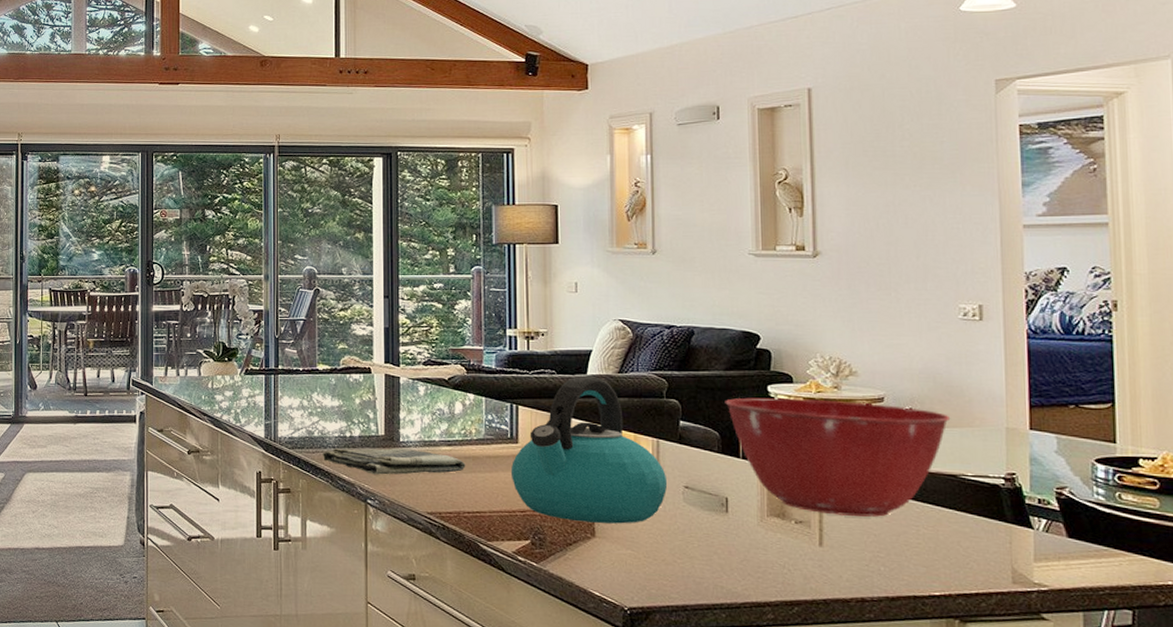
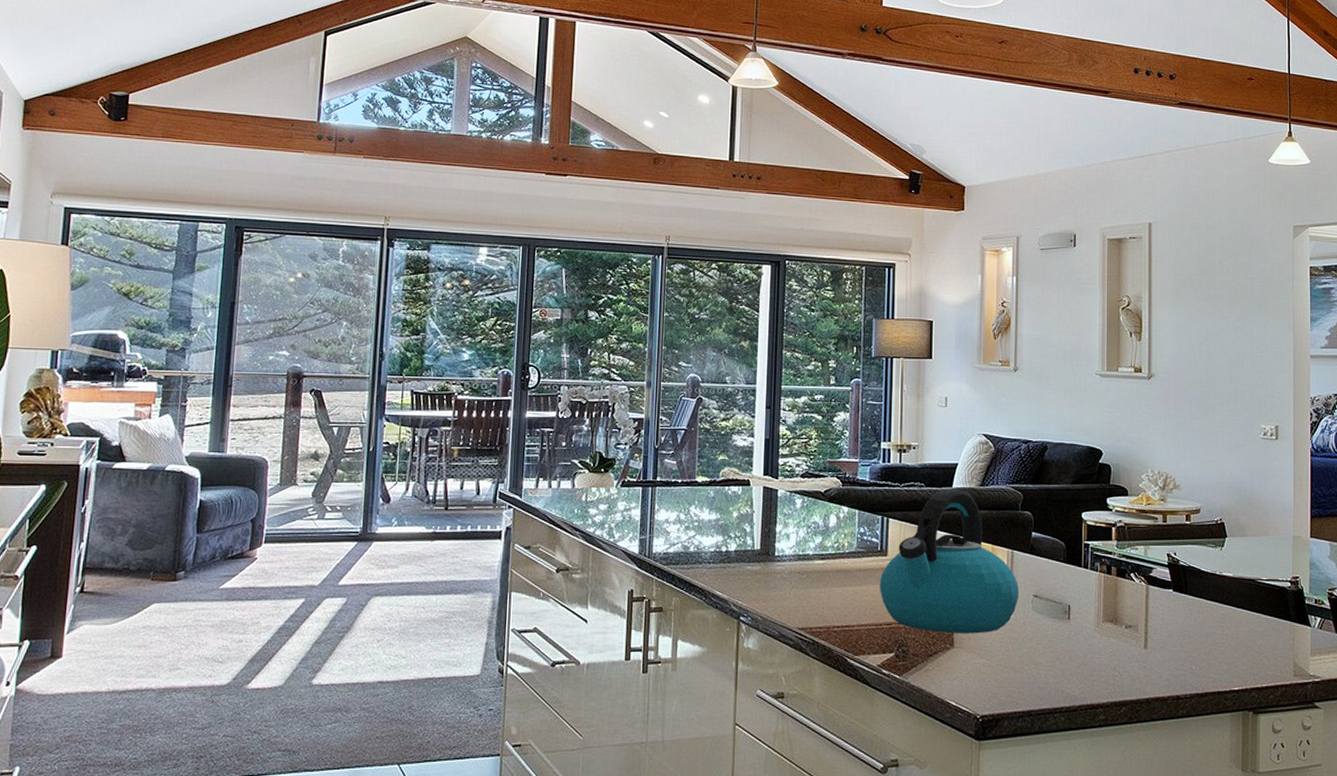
dish towel: present [322,447,466,475] -> none [697,562,837,591]
mixing bowl: present [725,397,951,517] -> none [1071,509,1251,620]

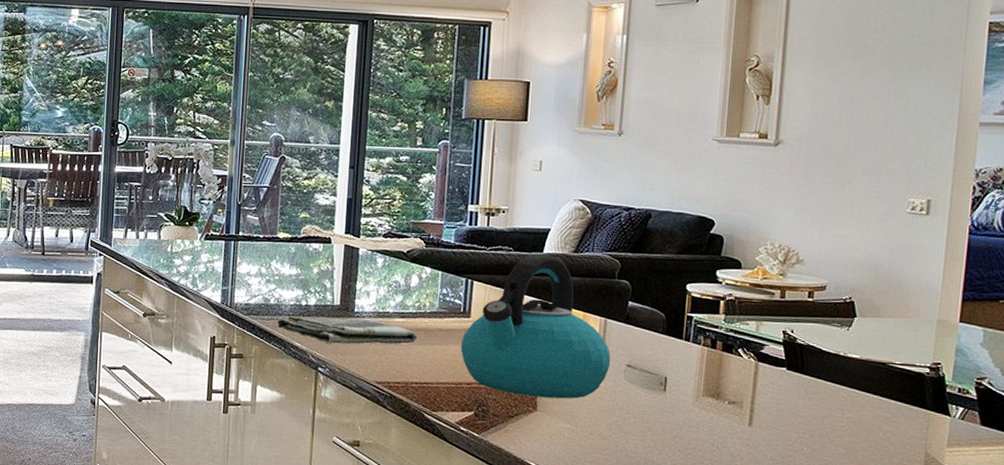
dish towel: none [697,562,837,591] -> present [276,316,417,344]

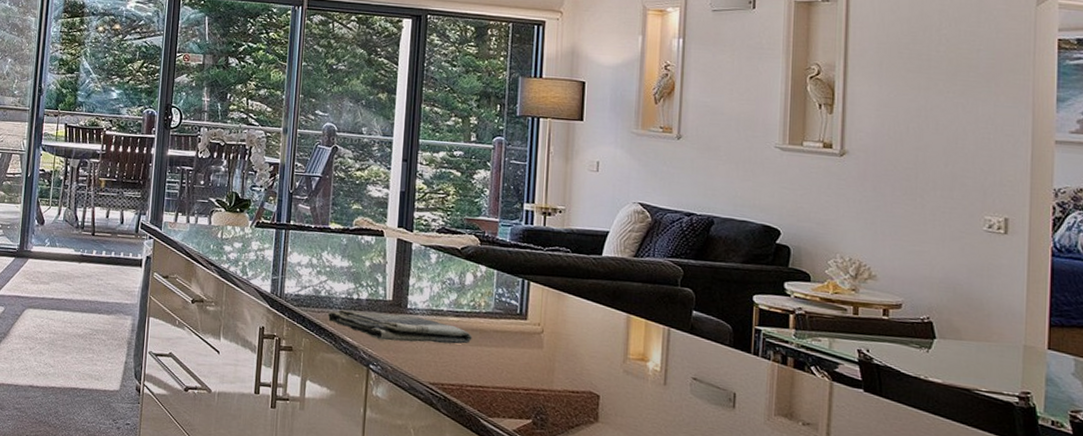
kettle: present [460,254,611,399] -> none [517,256,676,411]

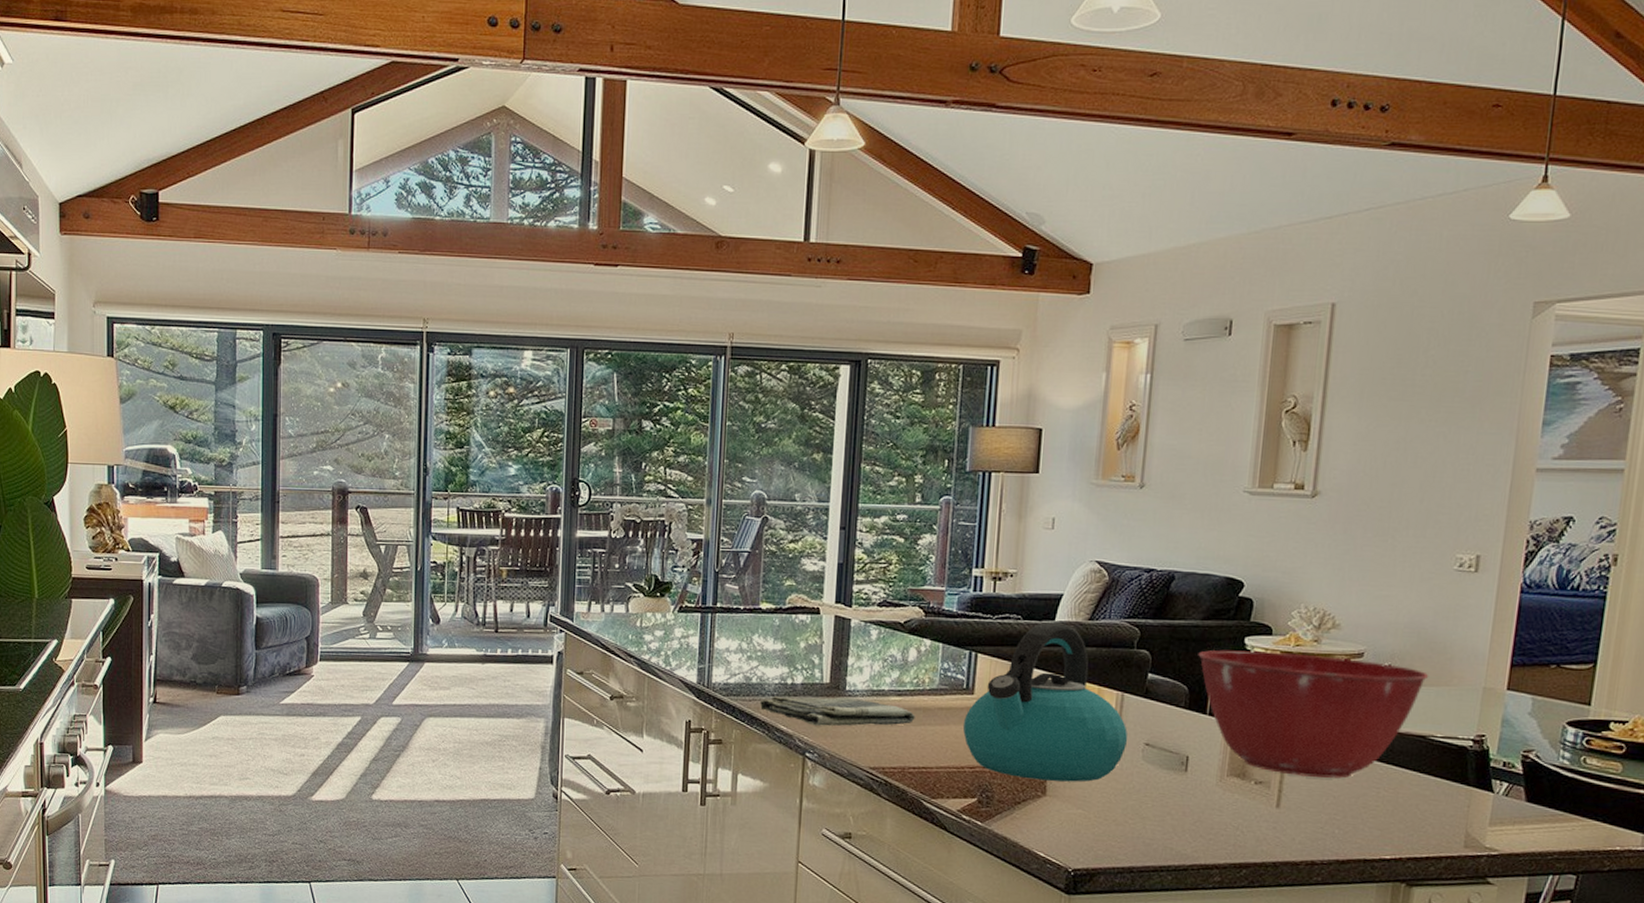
kettle: none [517,256,676,411] -> present [962,622,1128,782]
mixing bowl: none [740,292,968,426] -> present [1198,650,1429,778]

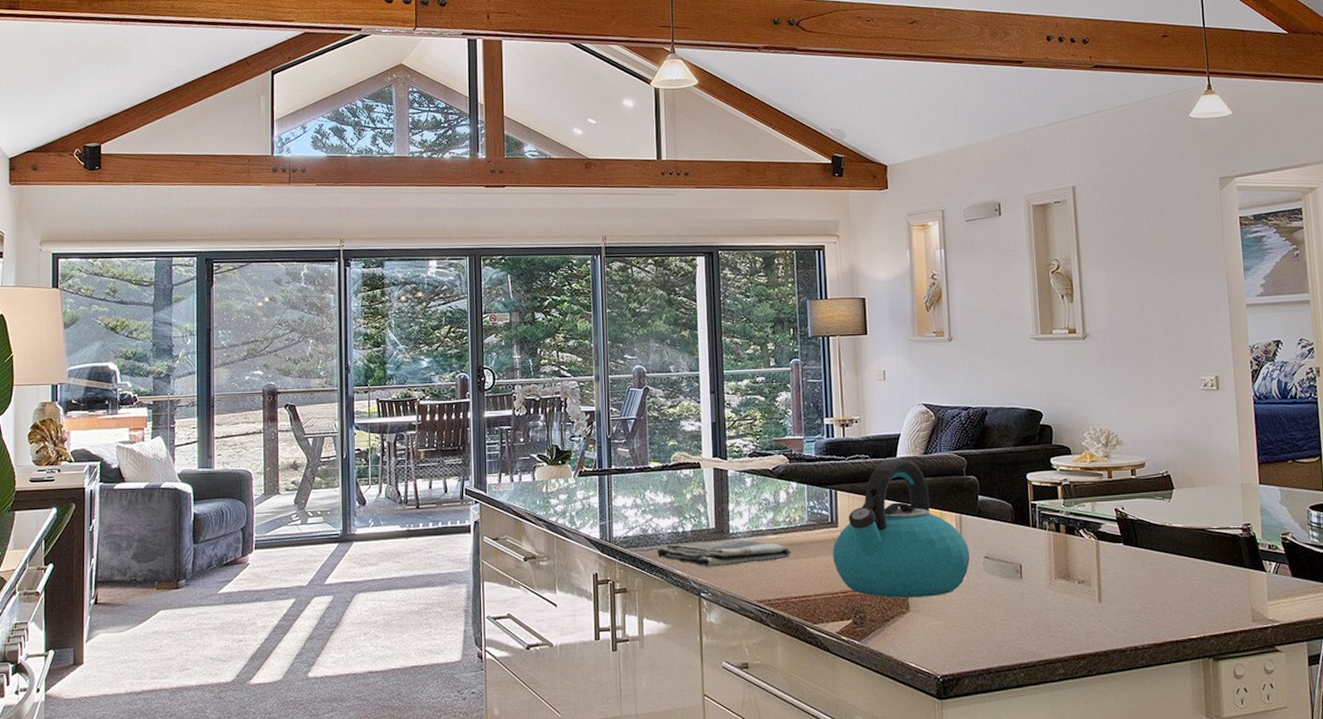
mixing bowl: present [1198,650,1429,778] -> none [1015,468,1198,573]

